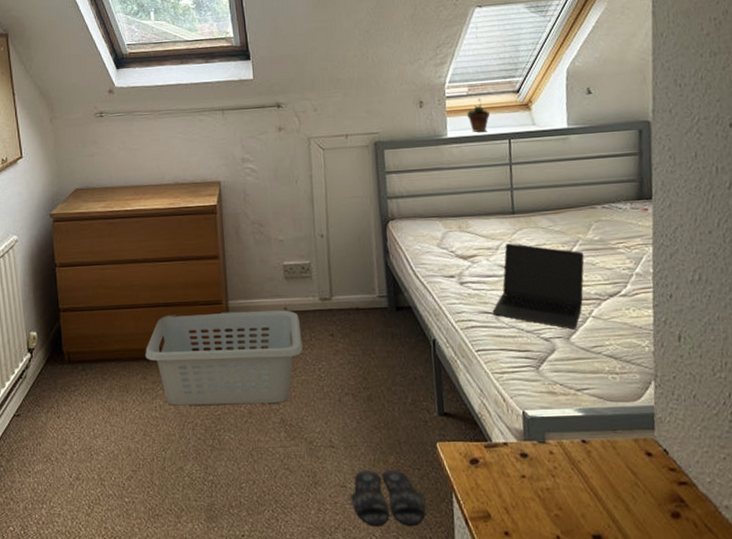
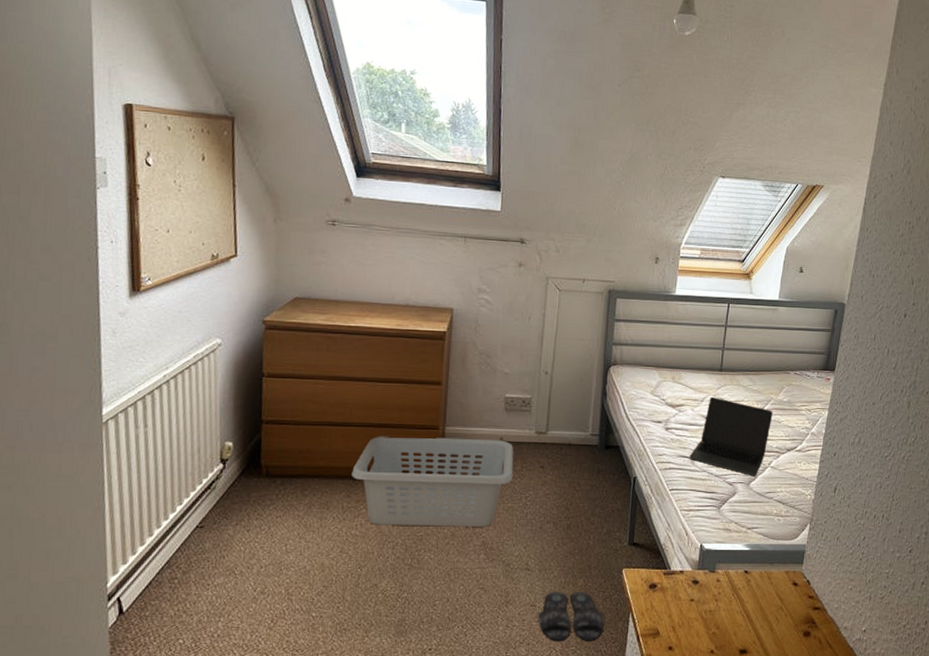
succulent plant: present [467,98,490,132] -> none [696,262,715,293]

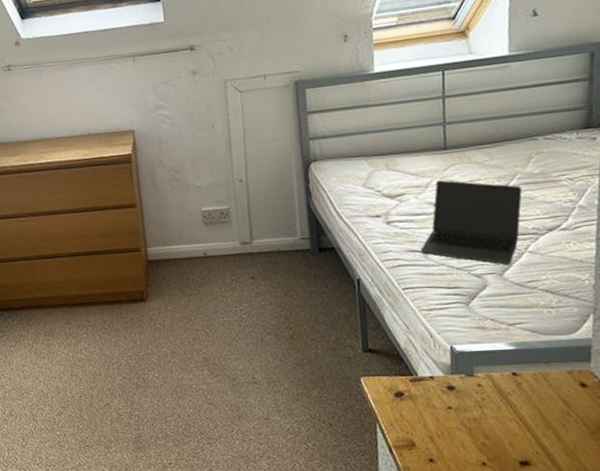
laundry basket: present [352,435,514,527] -> none [67,255,224,348]
slippers: present [538,591,604,642] -> none [274,403,349,455]

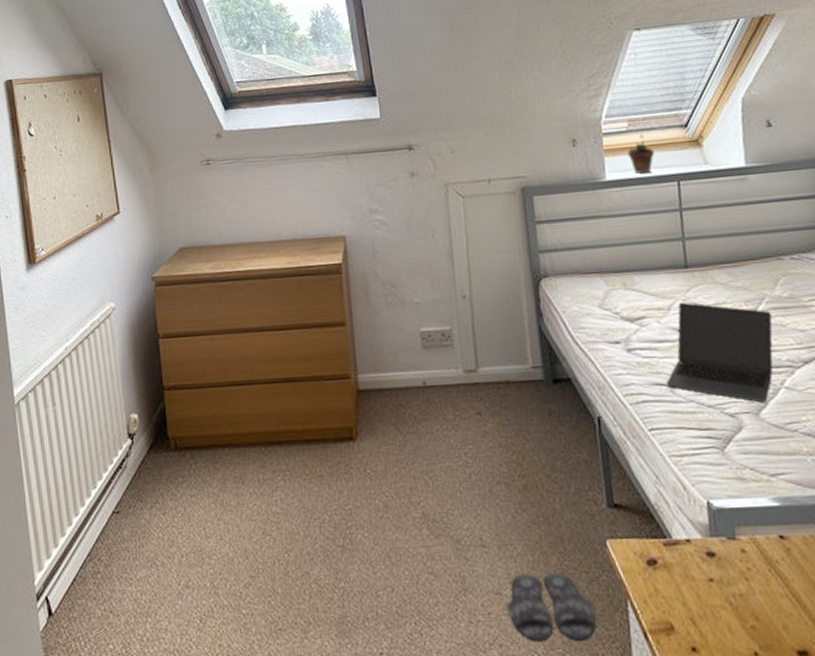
slippers: none [274,403,349,455] -> present [506,573,596,642]
succulent plant: none [396,27,421,65] -> present [628,134,654,174]

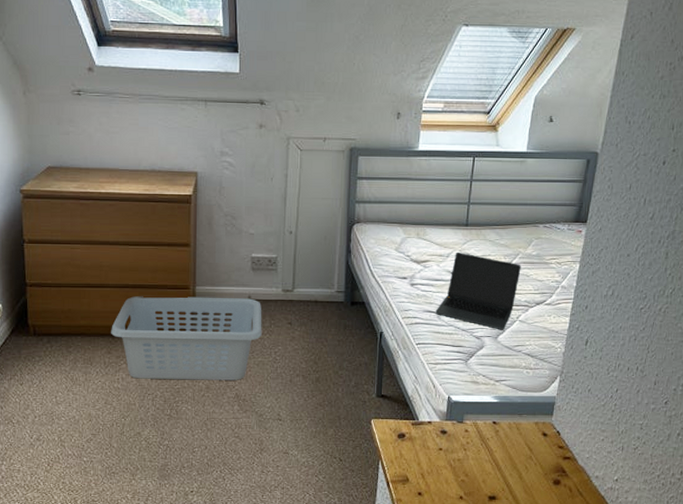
laundry basket: none [263,384,446,499] -> present [111,295,262,380]
slippers: present [506,573,596,642] -> none [291,439,355,486]
succulent plant: present [628,134,654,174] -> none [439,115,460,147]

